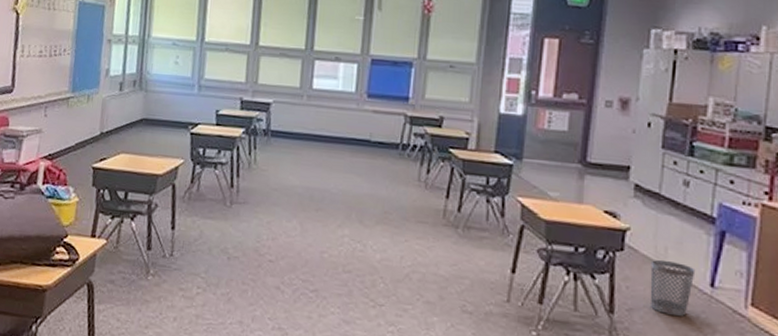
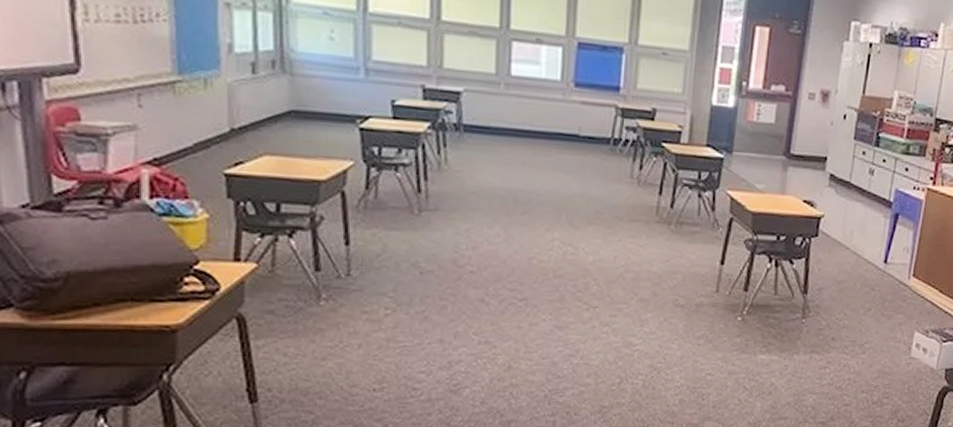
wastebasket: present [650,260,696,316] -> none [836,243,874,290]

